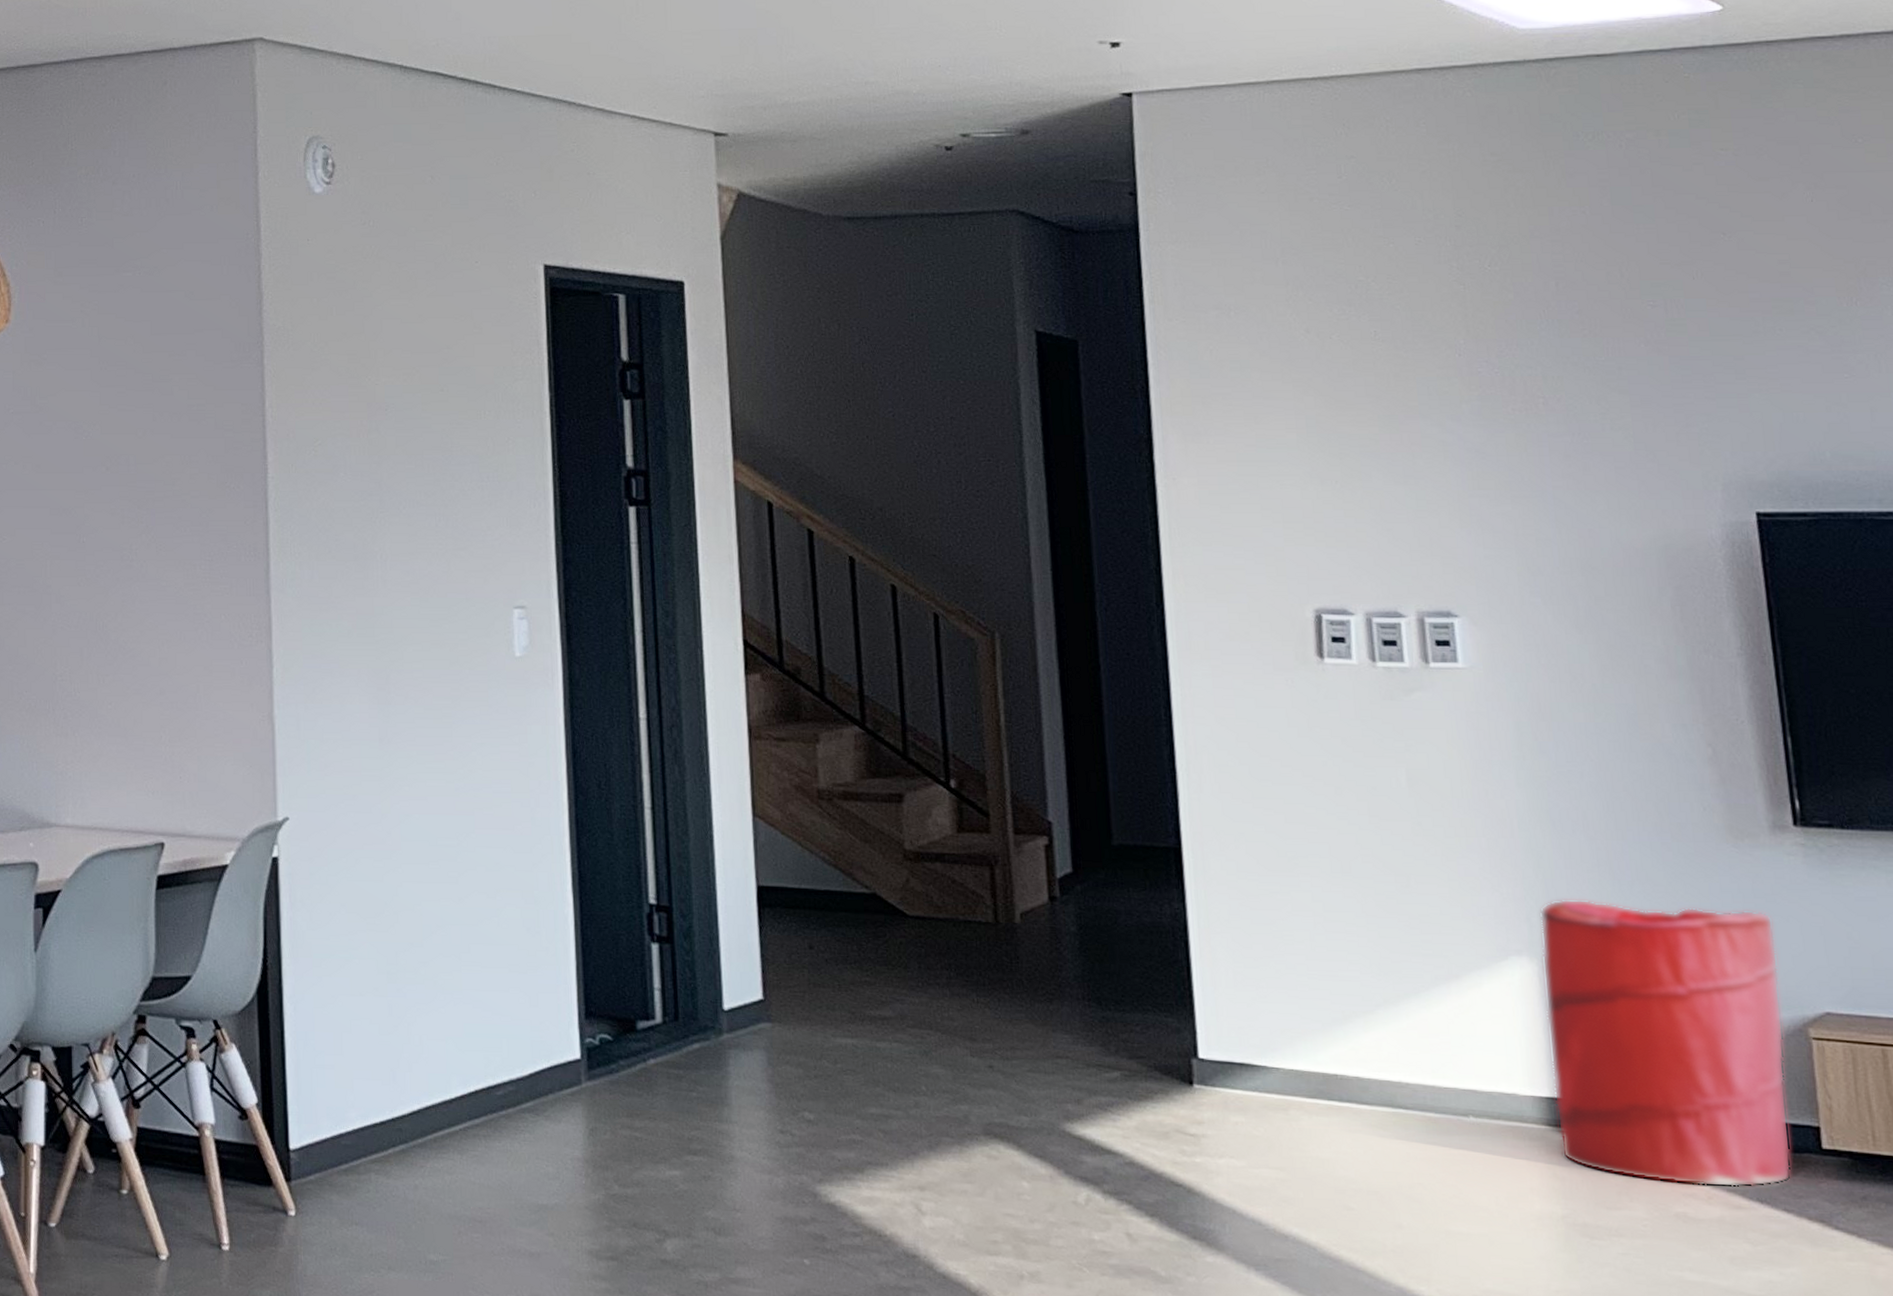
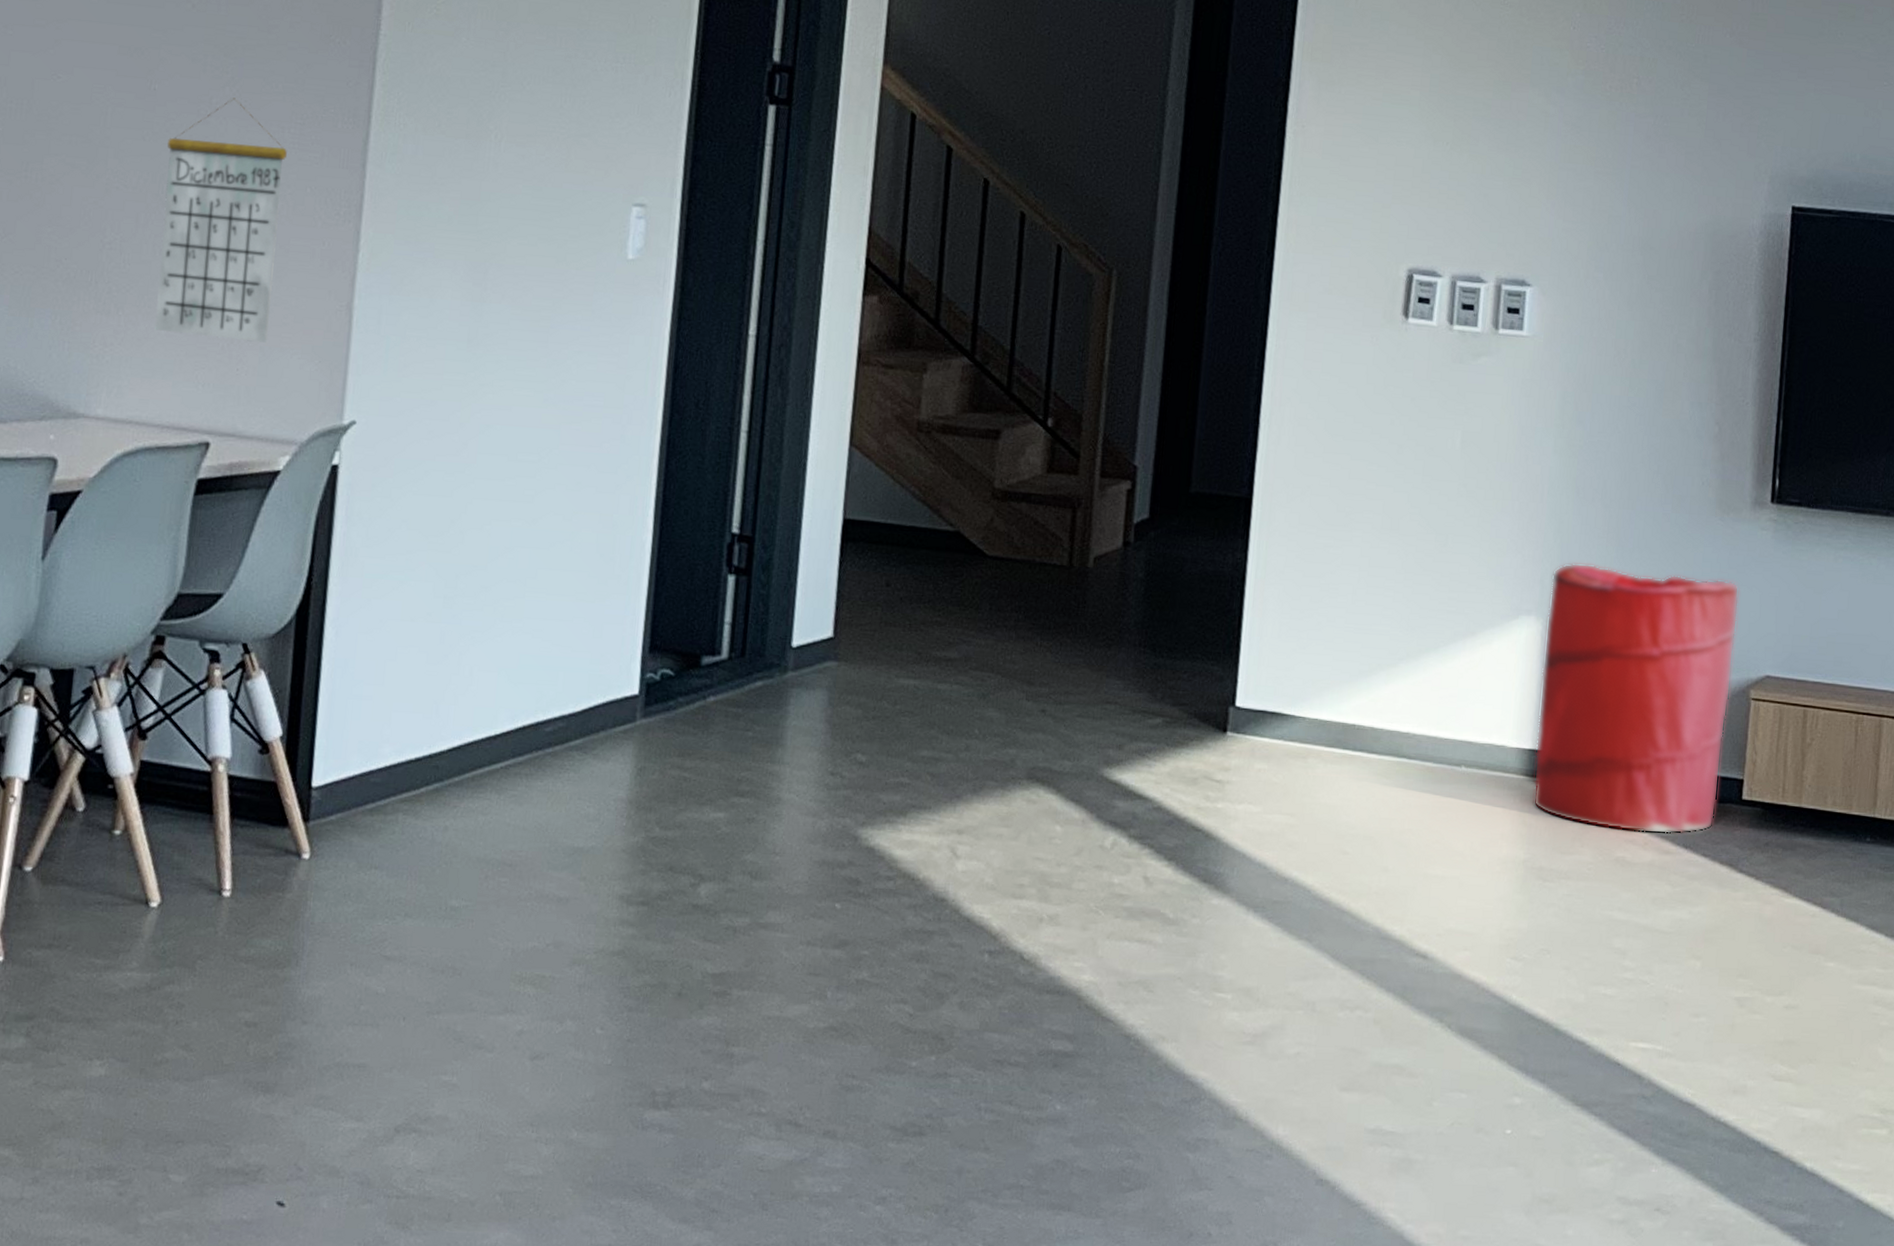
calendar: none [99,543,203,754] -> present [154,98,287,343]

